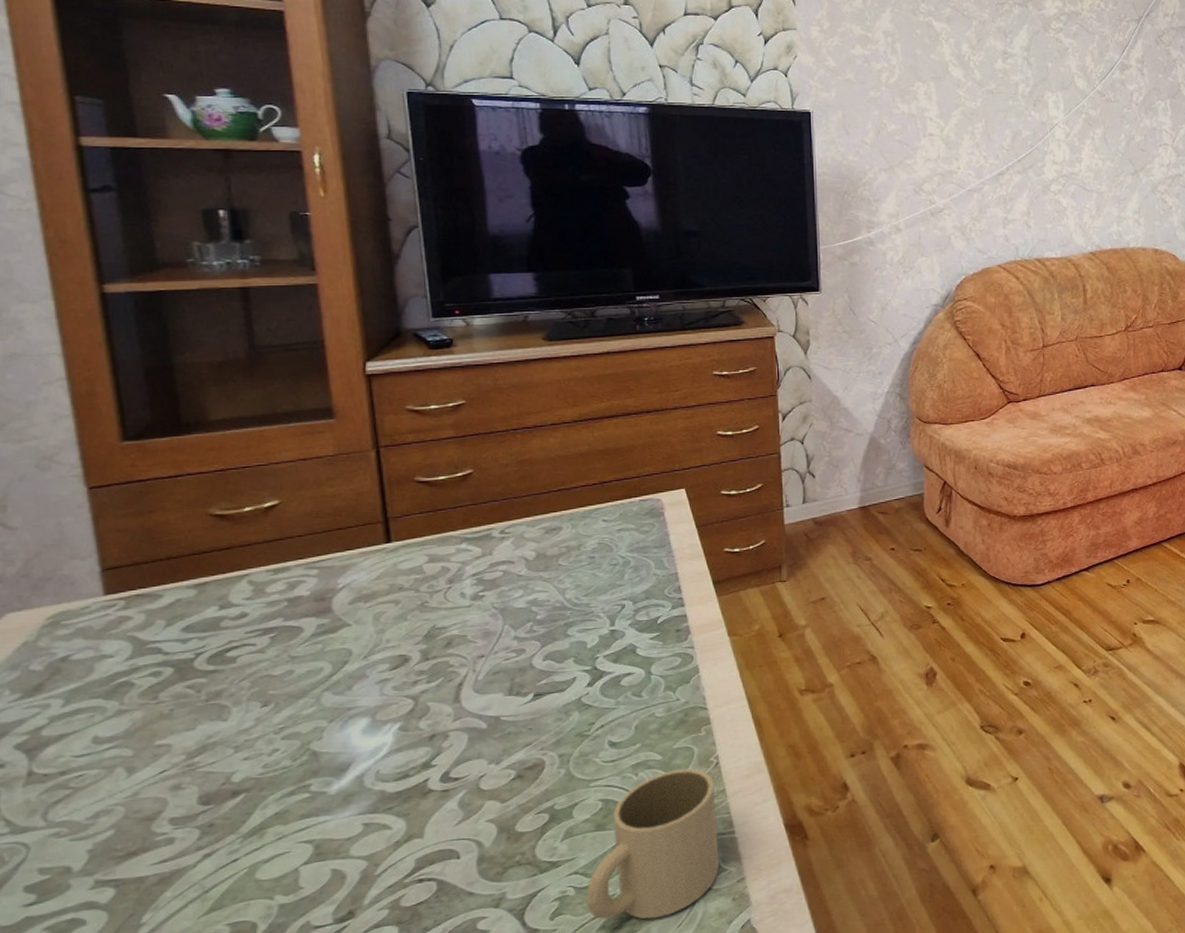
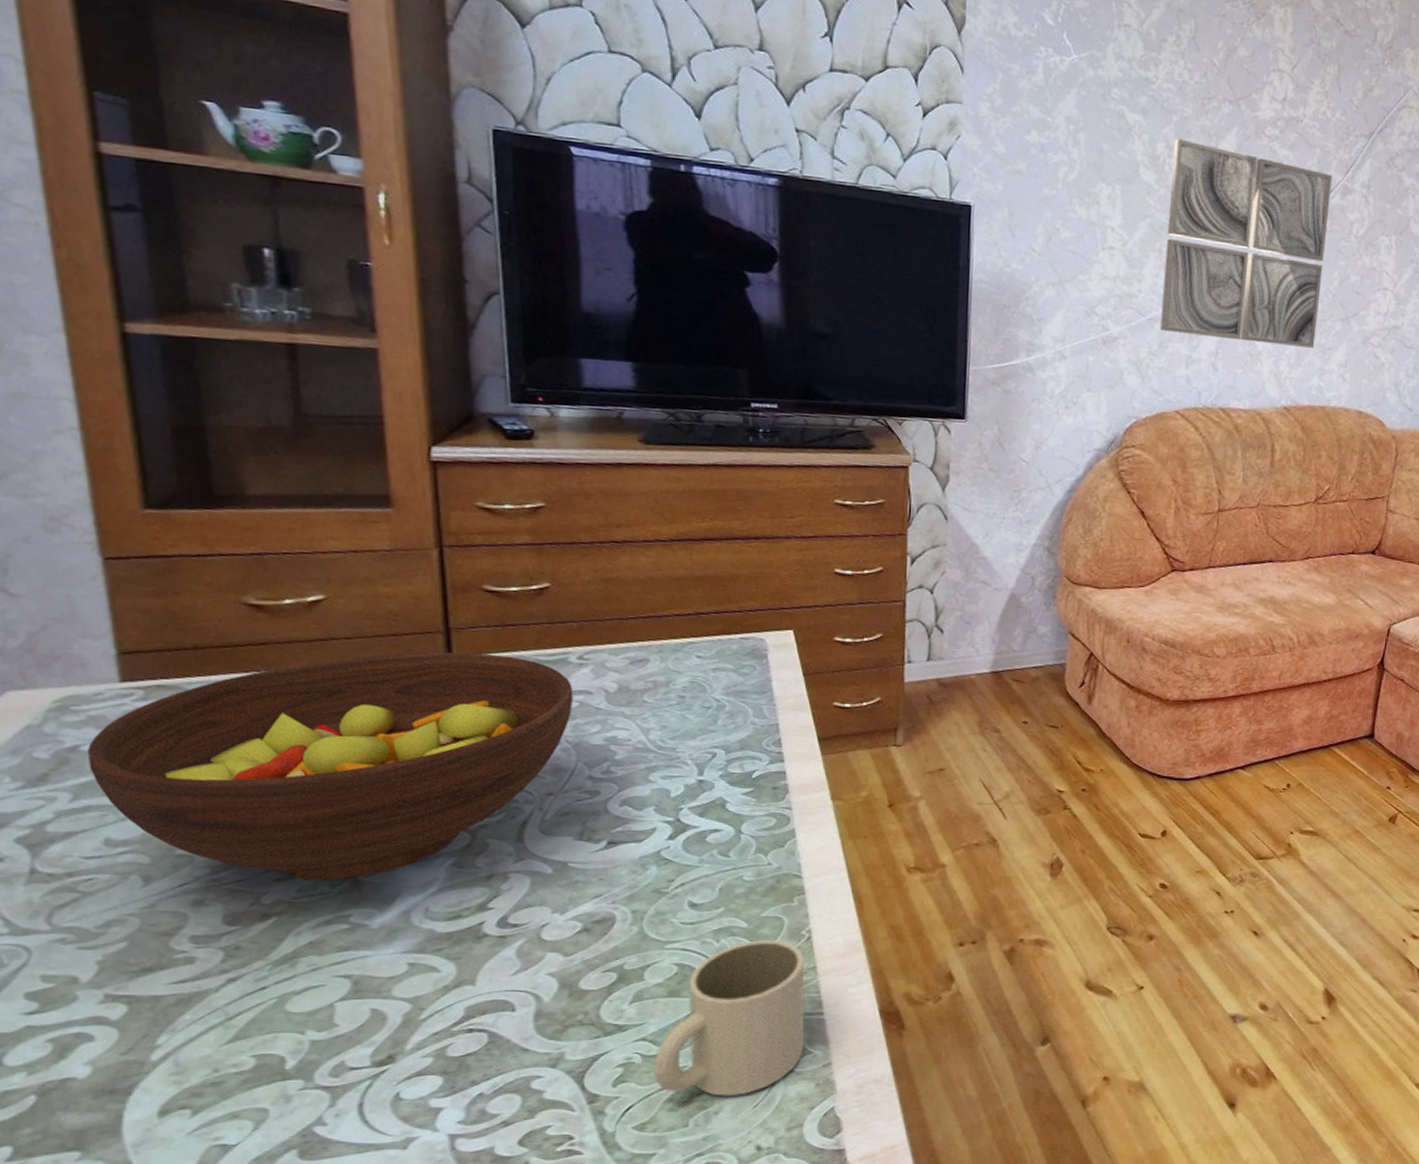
fruit bowl: none [77,537,498,757] -> present [88,652,573,881]
wall art: none [975,39,1112,200] -> present [1160,138,1332,348]

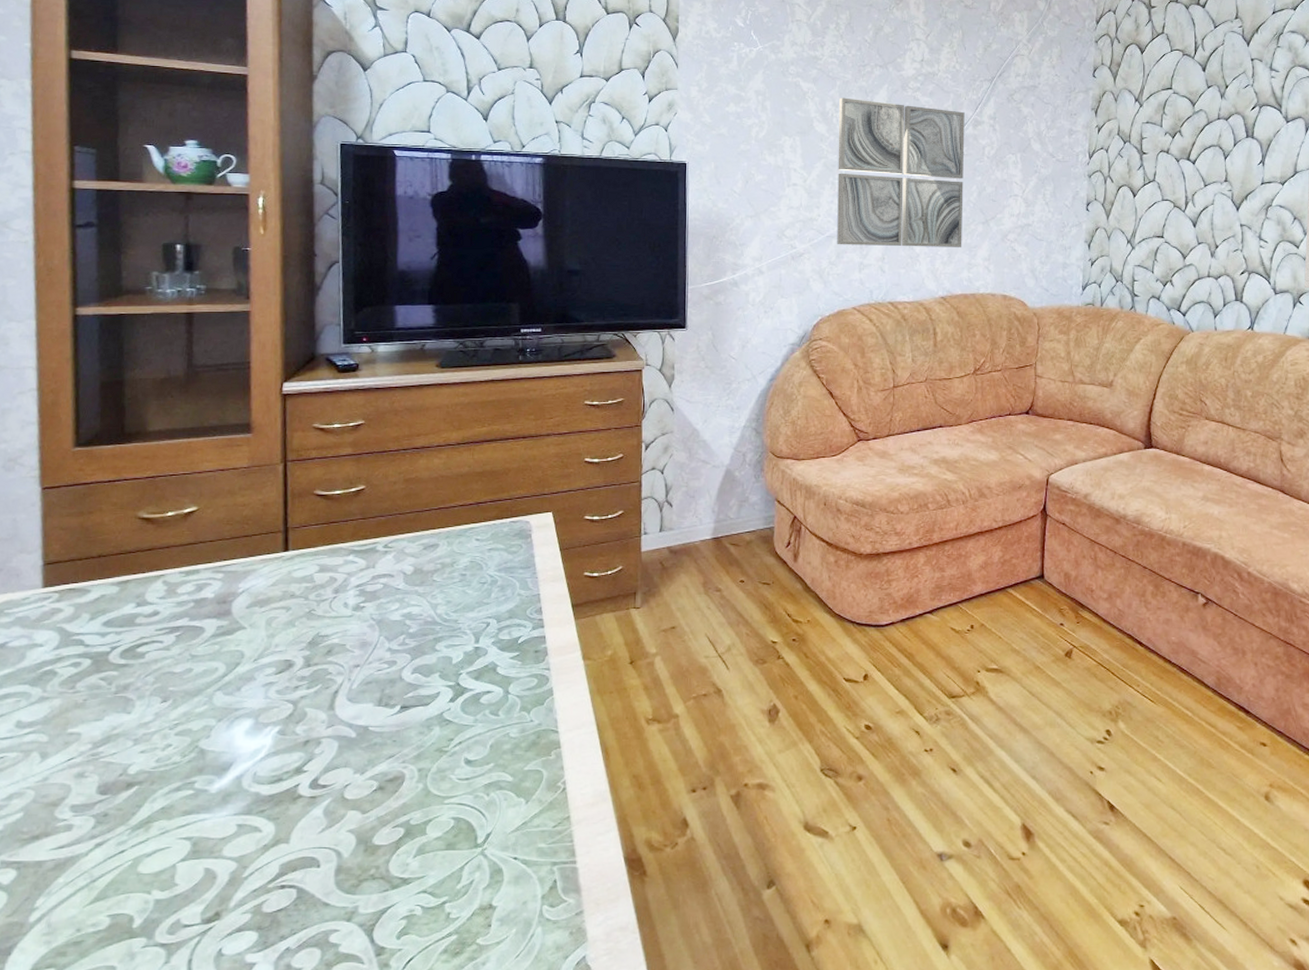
fruit bowl: present [88,652,573,881] -> none [12,547,379,751]
mug: present [653,939,806,1097] -> none [431,791,561,947]

